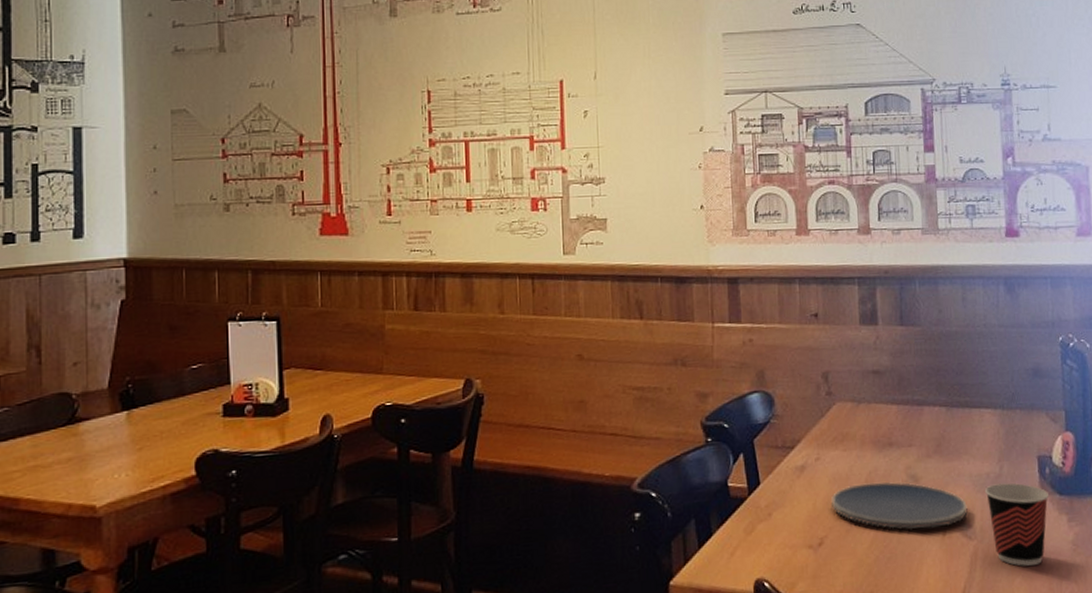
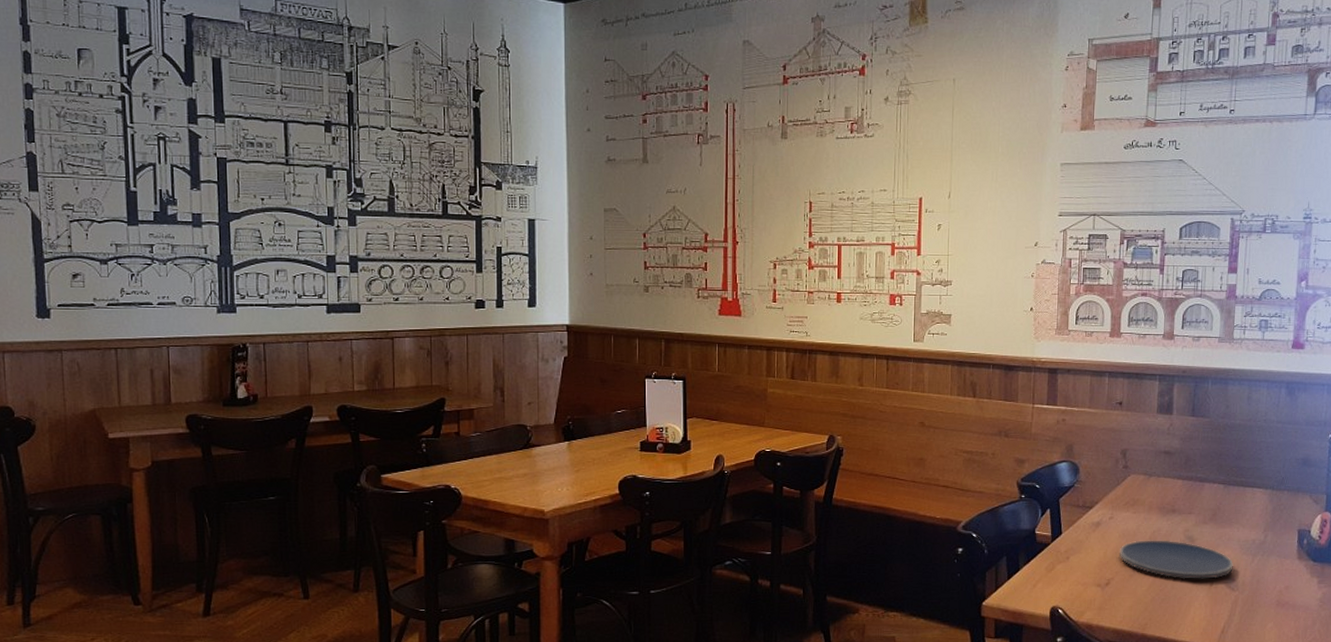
cup: present [985,483,1048,567] -> none [1250,549,1304,615]

